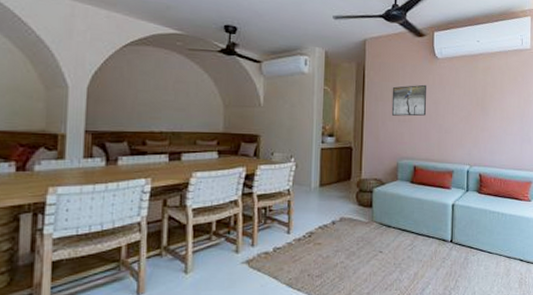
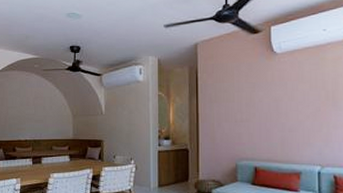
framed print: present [391,84,427,117] -> none [227,82,266,116]

